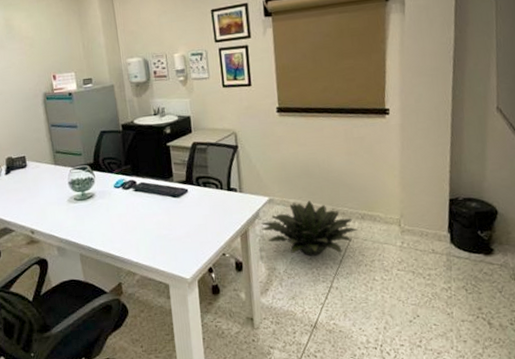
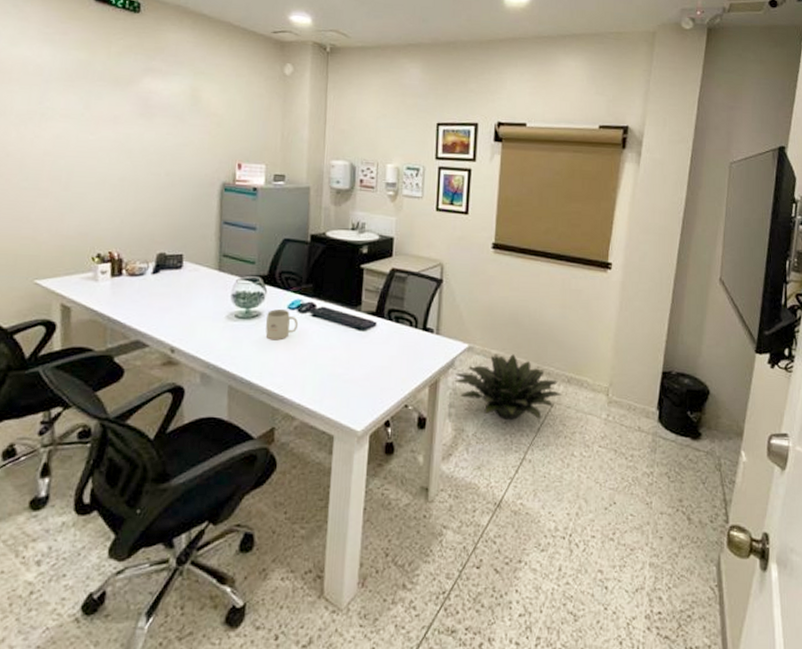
mug: none [99,189,125,215] -> present [265,309,299,341]

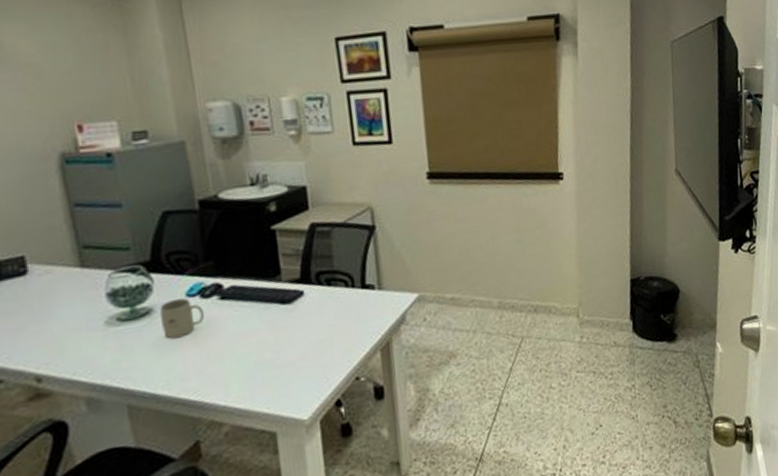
plant: present [454,354,562,420] -> none [408,294,530,368]

